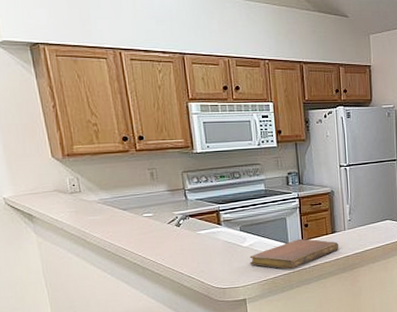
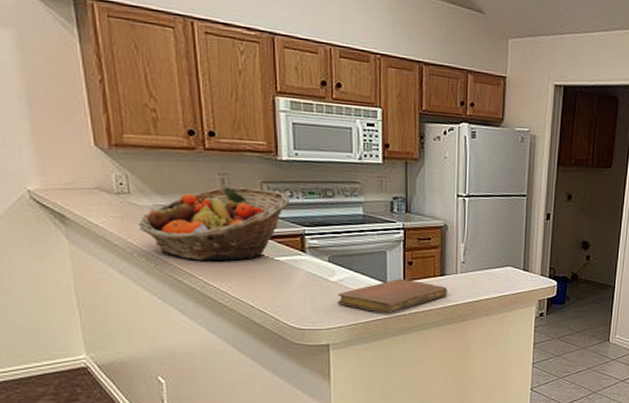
fruit basket: none [88,177,206,241] -> present [138,187,289,261]

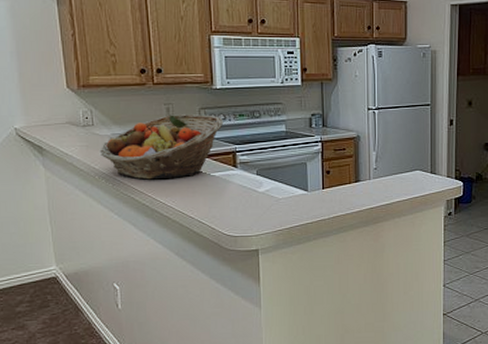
notebook: present [337,278,448,315] -> none [265,186,363,220]

